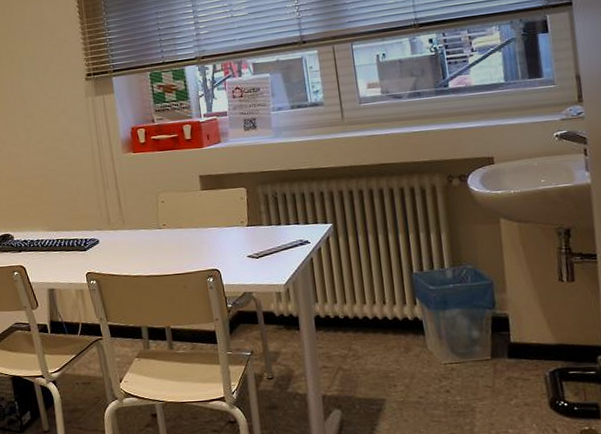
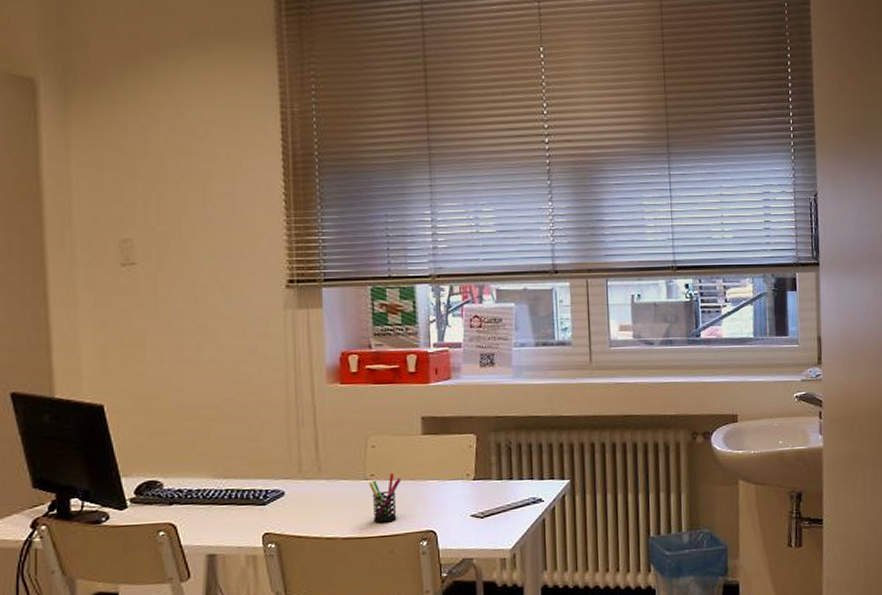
pen holder: none [162,223,187,264] -> present [368,473,400,523]

